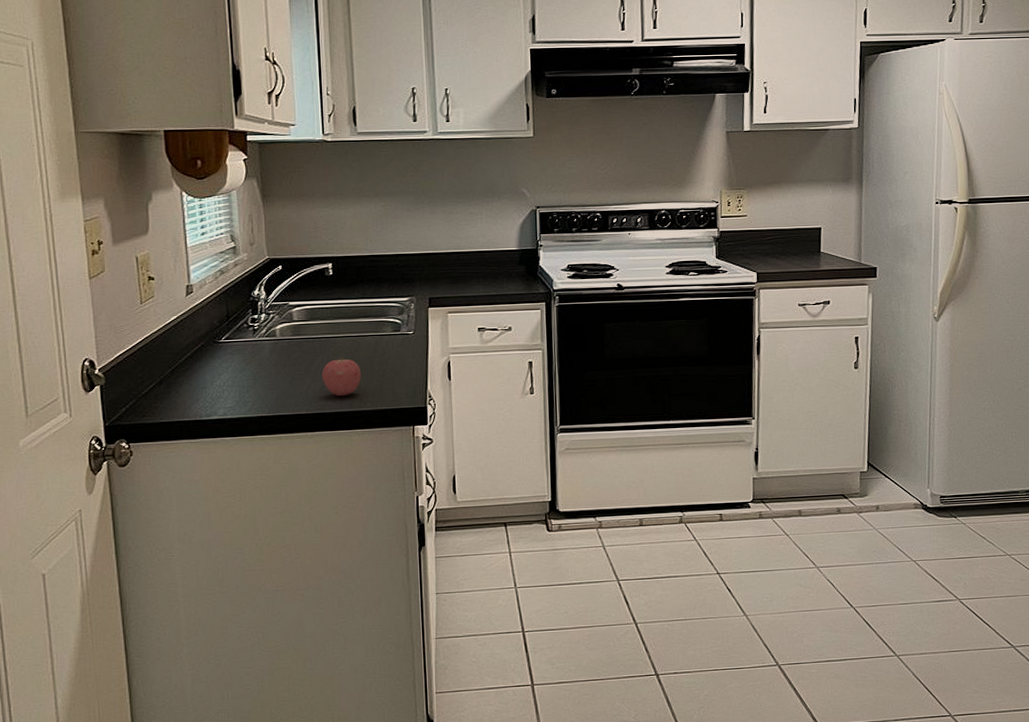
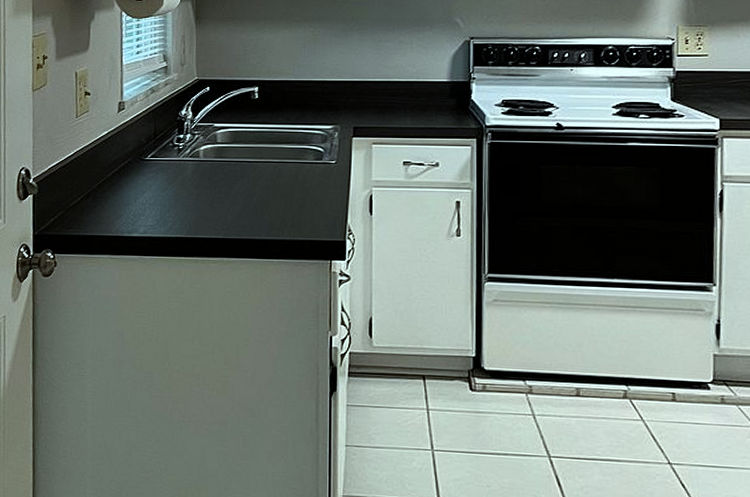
apple: present [321,356,361,397] -> none [241,182,280,223]

